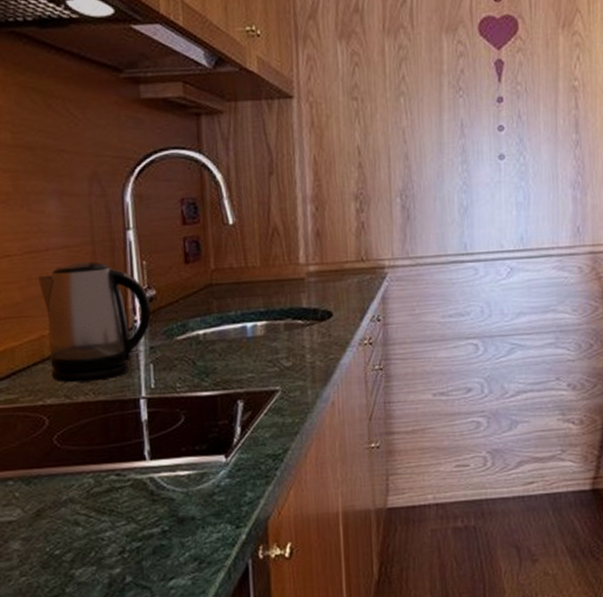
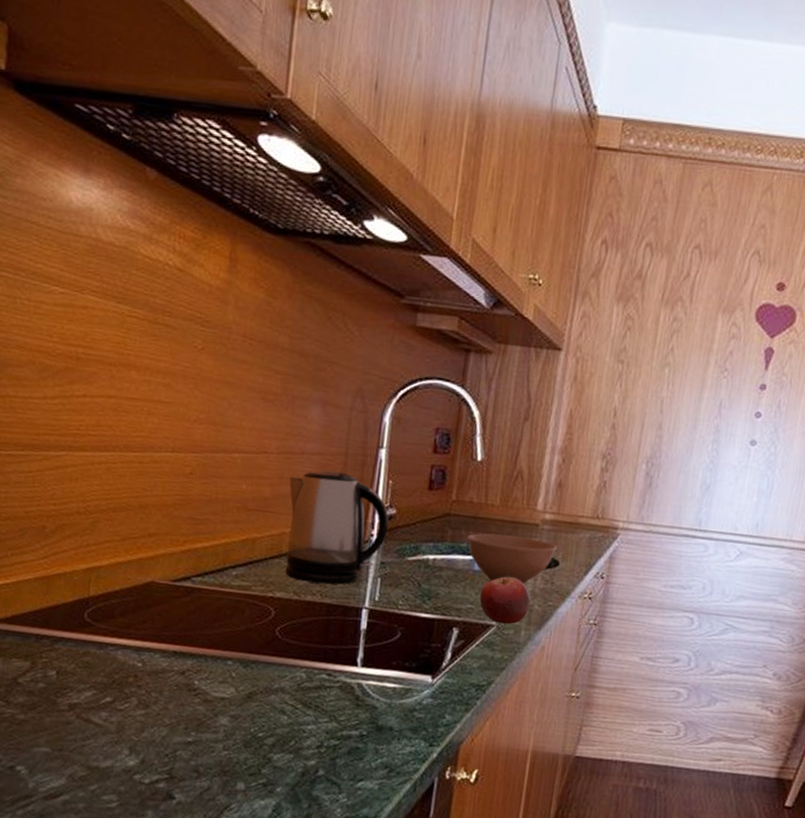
bowl: none [233,293,327,346] -> present [466,533,557,584]
fruit: none [258,337,312,387] -> present [479,577,531,625]

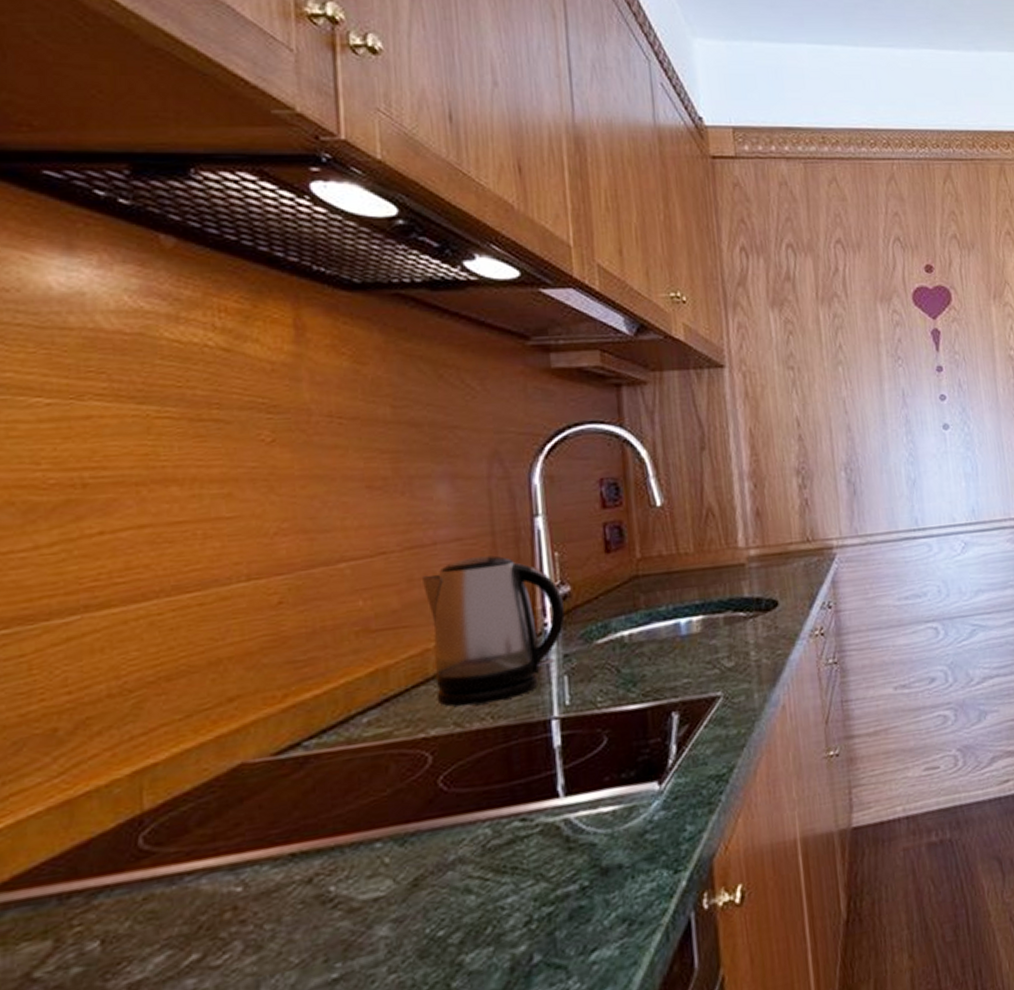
bowl: present [466,533,557,584] -> none [664,581,772,644]
fruit: present [479,577,531,625] -> none [694,632,757,692]

